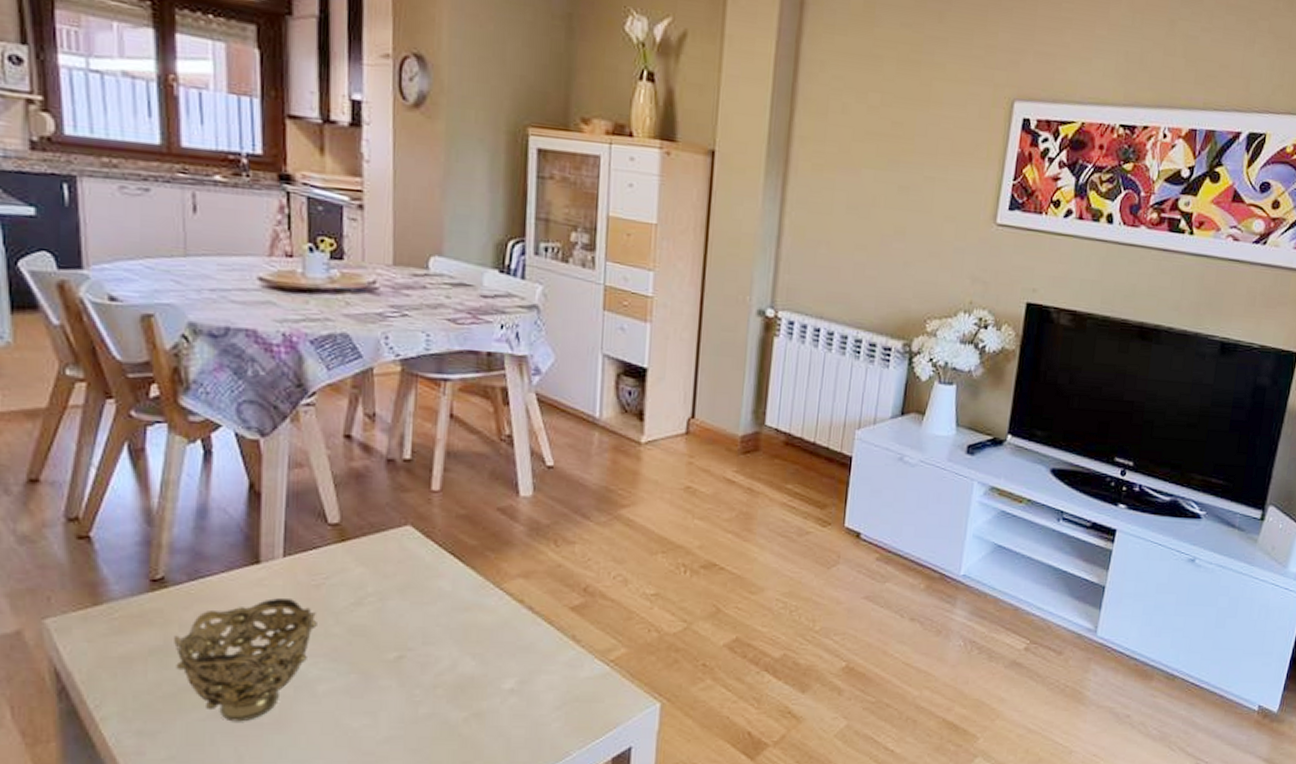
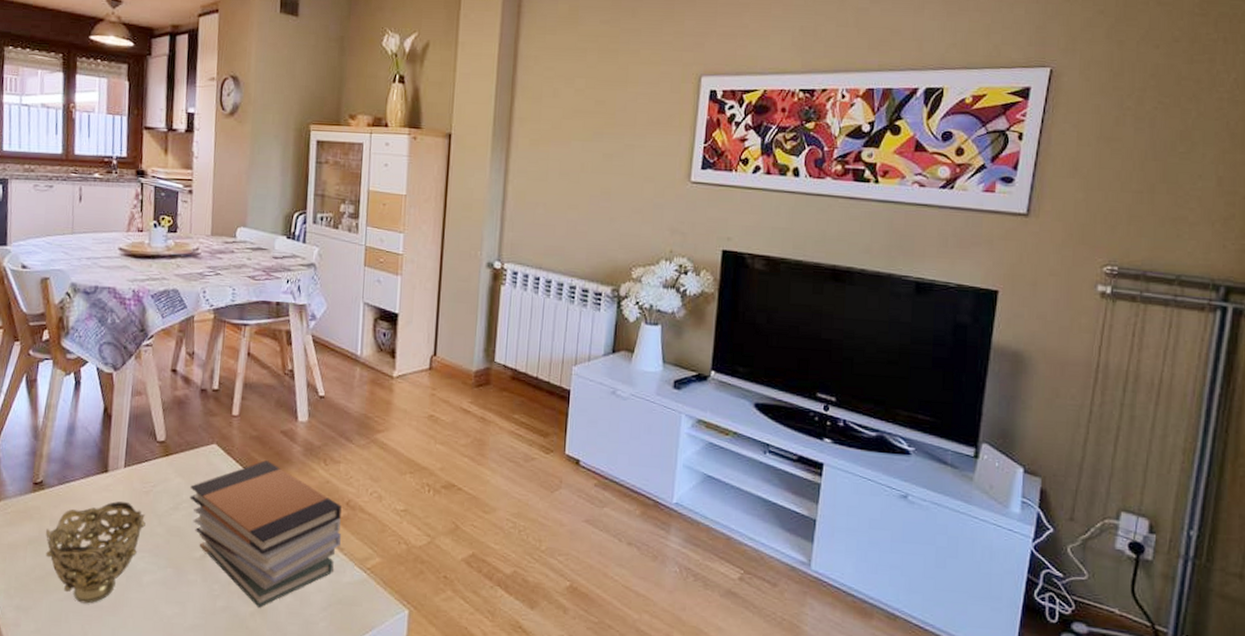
book stack: none [377,543,578,712] -> present [189,460,342,608]

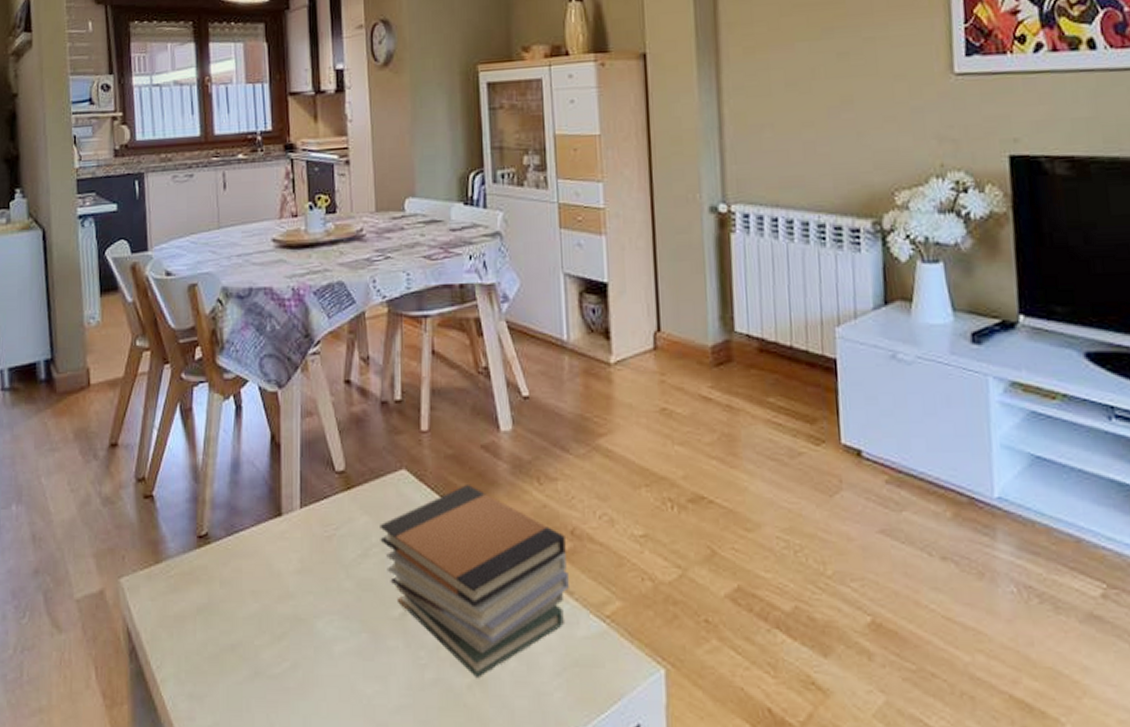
decorative bowl: present [45,501,146,604] -> none [216,550,331,686]

